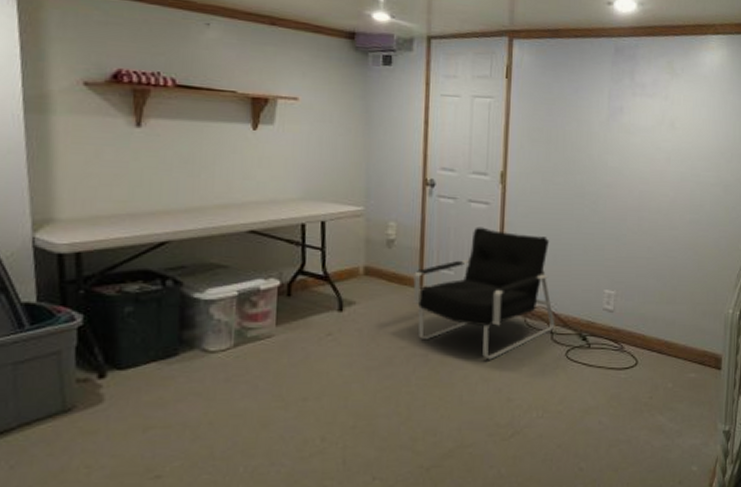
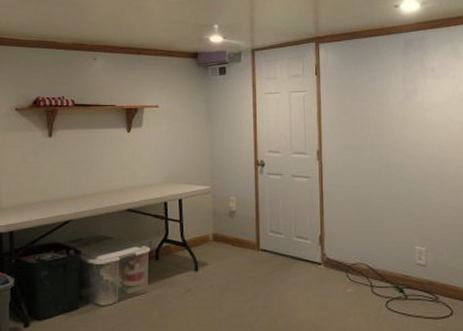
armchair: present [412,227,555,360] -> none [252,197,374,311]

